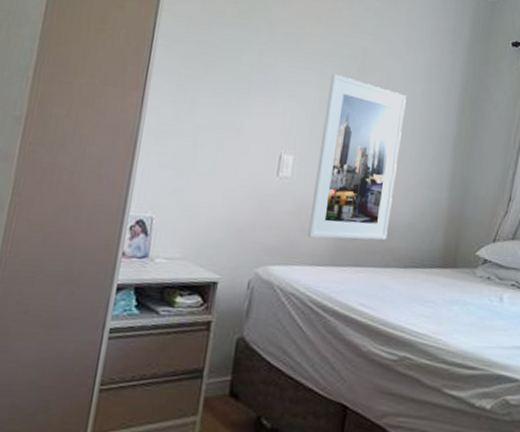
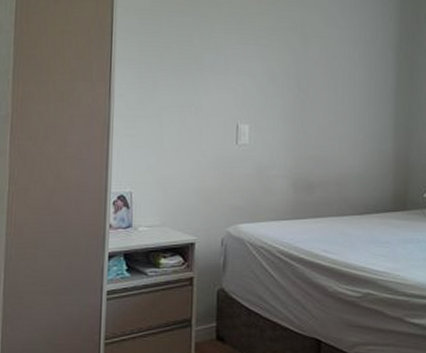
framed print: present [307,74,407,240] -> none [269,46,346,196]

